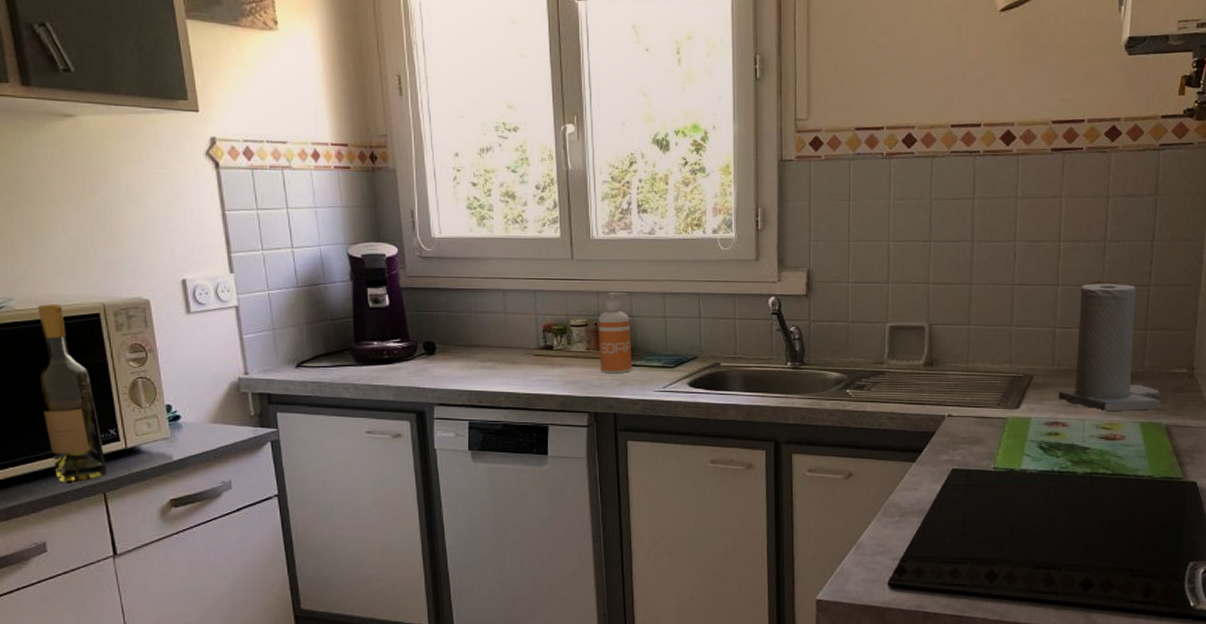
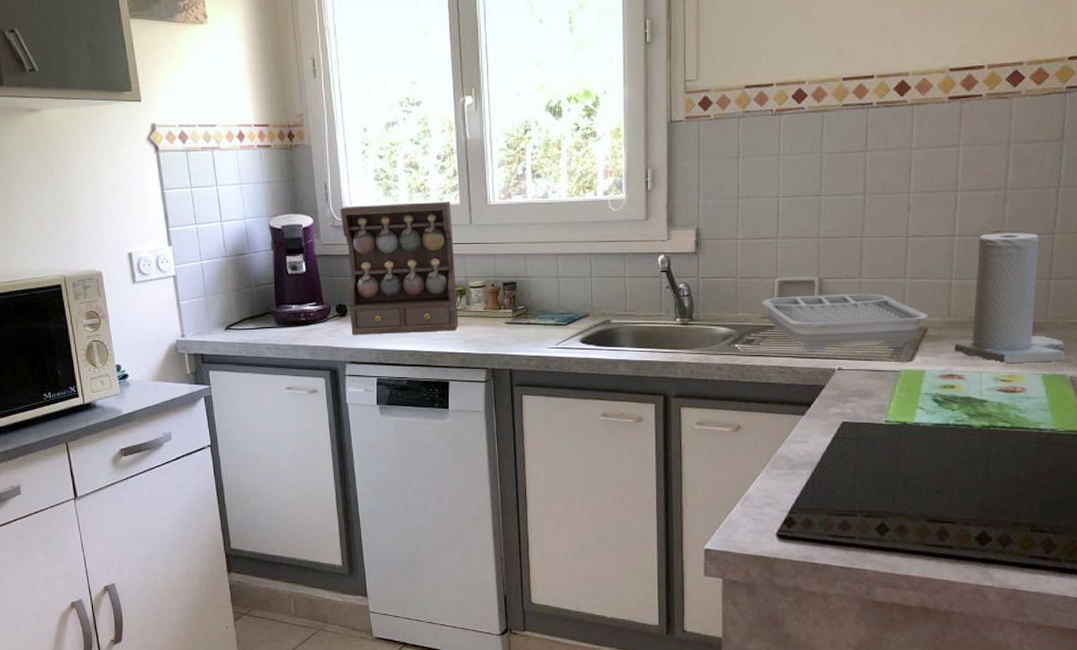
bottle: present [37,303,108,483] -> none [11,277,69,434]
spice rack: none [428,234,559,375] -> present [340,201,459,335]
soap dispenser: present [598,292,632,374] -> none [495,255,527,332]
dish rack: none [872,340,1034,398] -> present [761,293,929,351]

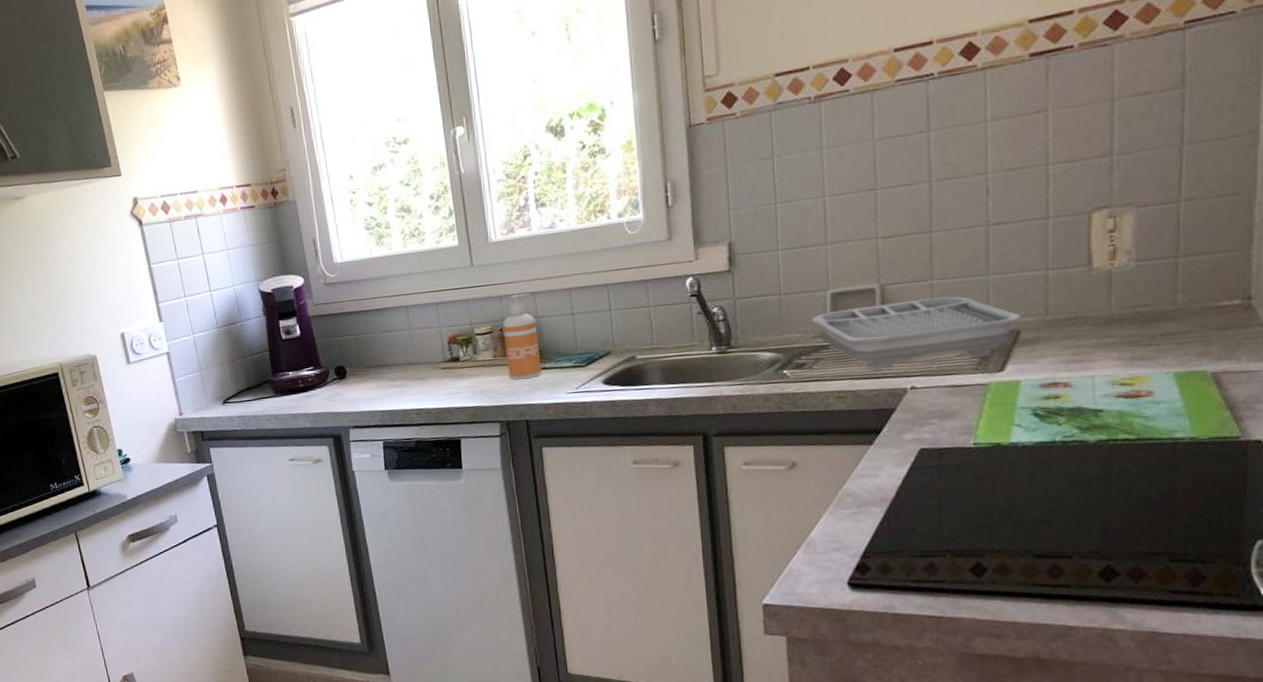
spice rack: present [340,201,459,335] -> none [331,243,467,398]
soap dispenser: none [495,255,527,332] -> present [503,293,542,380]
paper towel: present [953,233,1066,364] -> none [1055,204,1204,364]

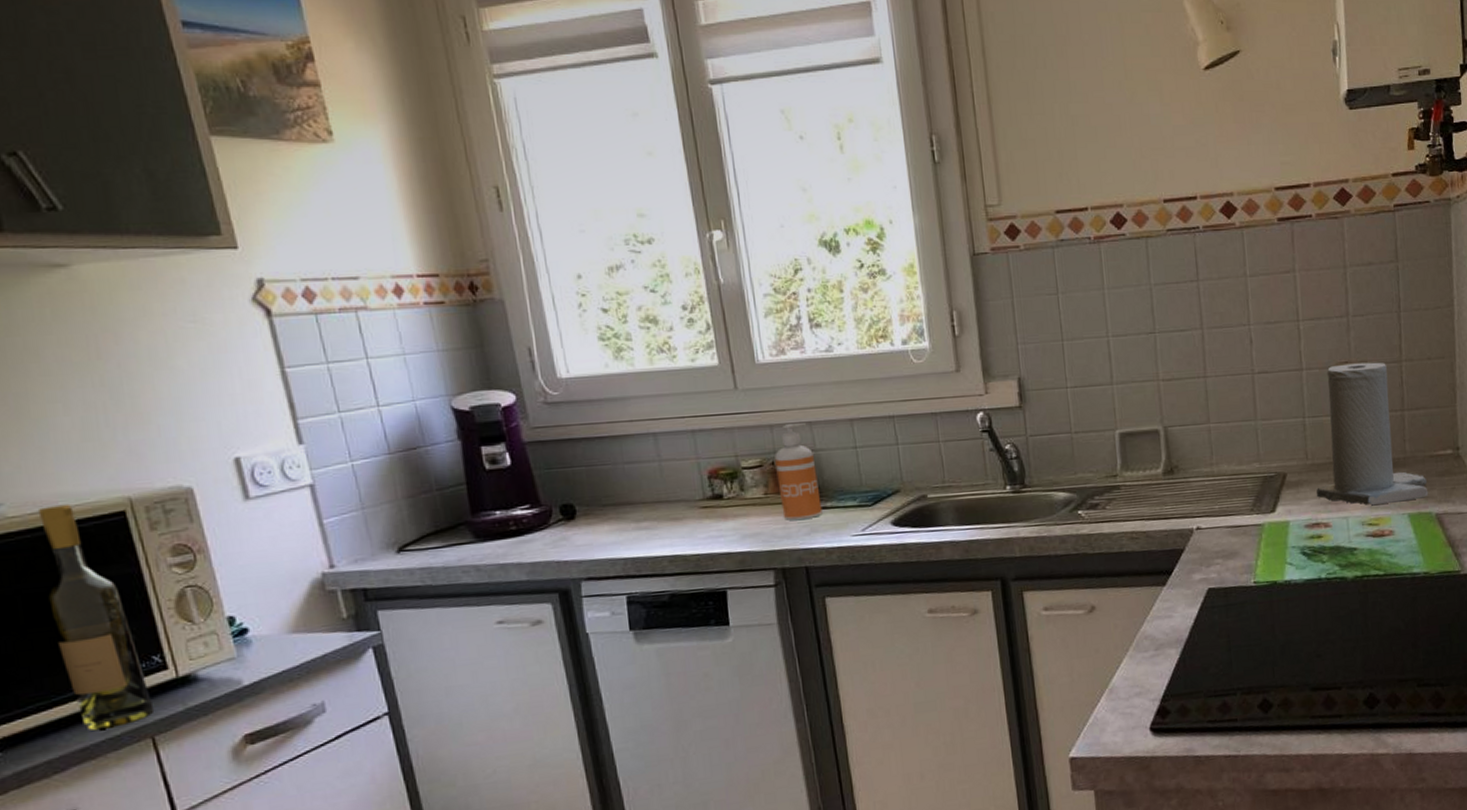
bottle: none [10,367,77,526] -> present [37,503,155,731]
dish rack: present [811,296,1021,371] -> none [1102,439,1286,512]
paper towel: none [1055,204,1204,364] -> present [1316,362,1429,506]

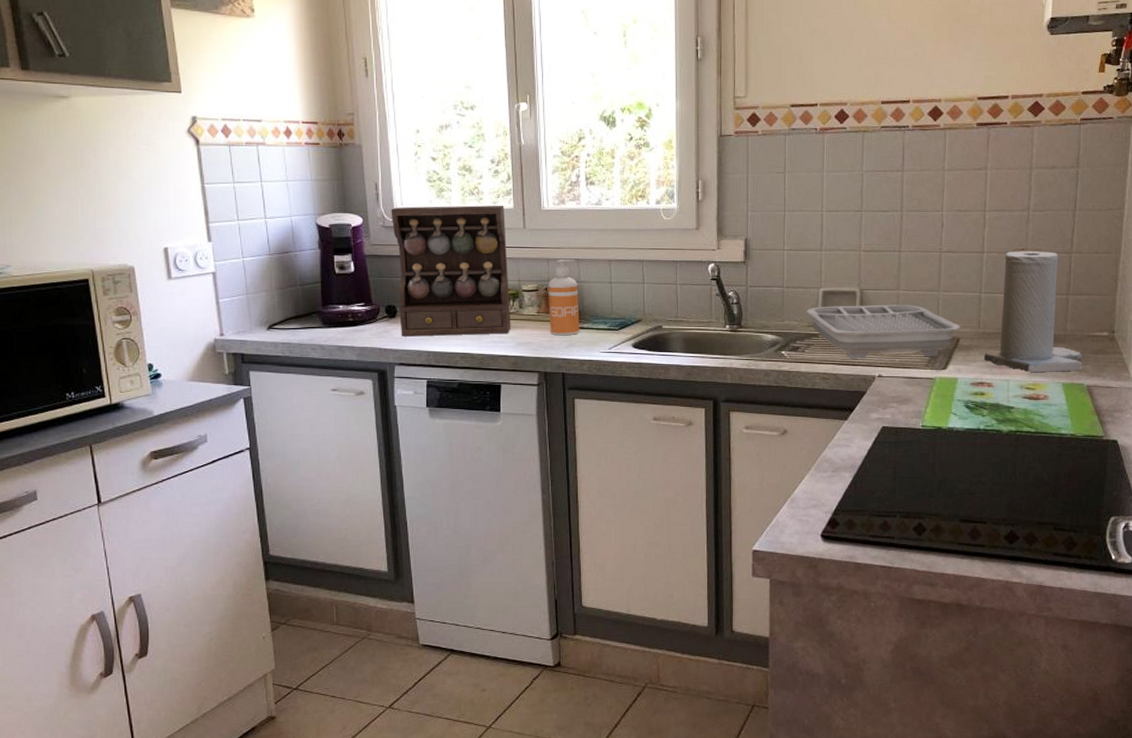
bottle: present [37,503,155,731] -> none [31,270,94,436]
spice rack: none [553,362,732,543] -> present [391,205,511,337]
dish rack: none [1102,439,1286,512] -> present [806,304,961,359]

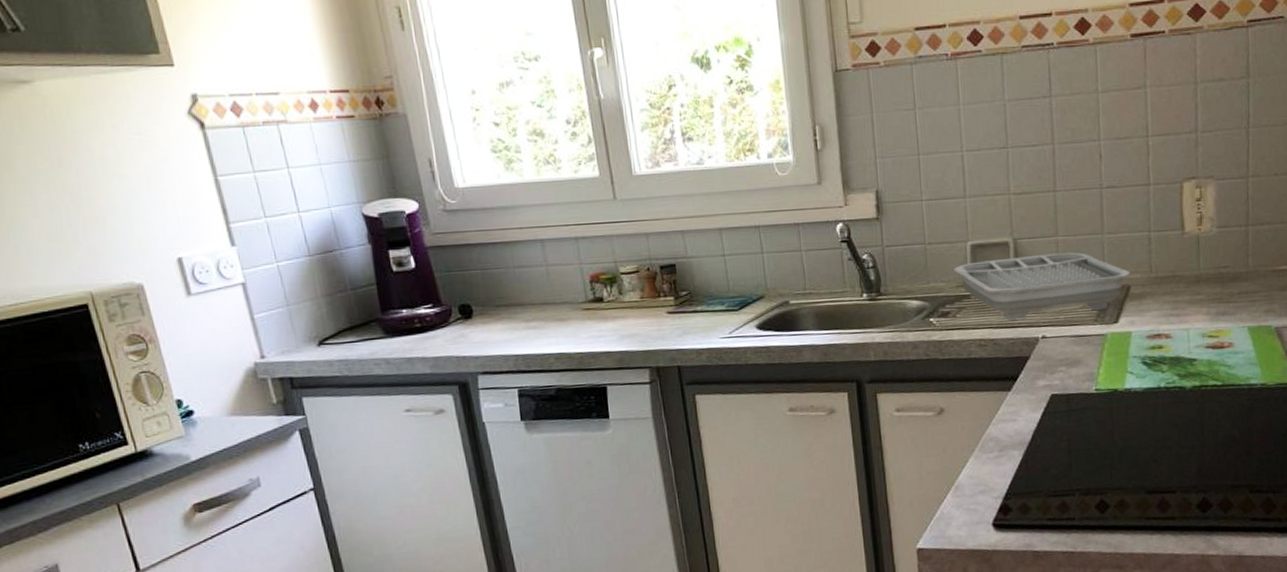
spice rack: present [391,205,511,337] -> none [451,173,612,340]
soap dispenser: present [548,259,580,336] -> none [650,232,693,324]
paper towel: present [983,251,1083,373] -> none [1158,177,1269,319]

